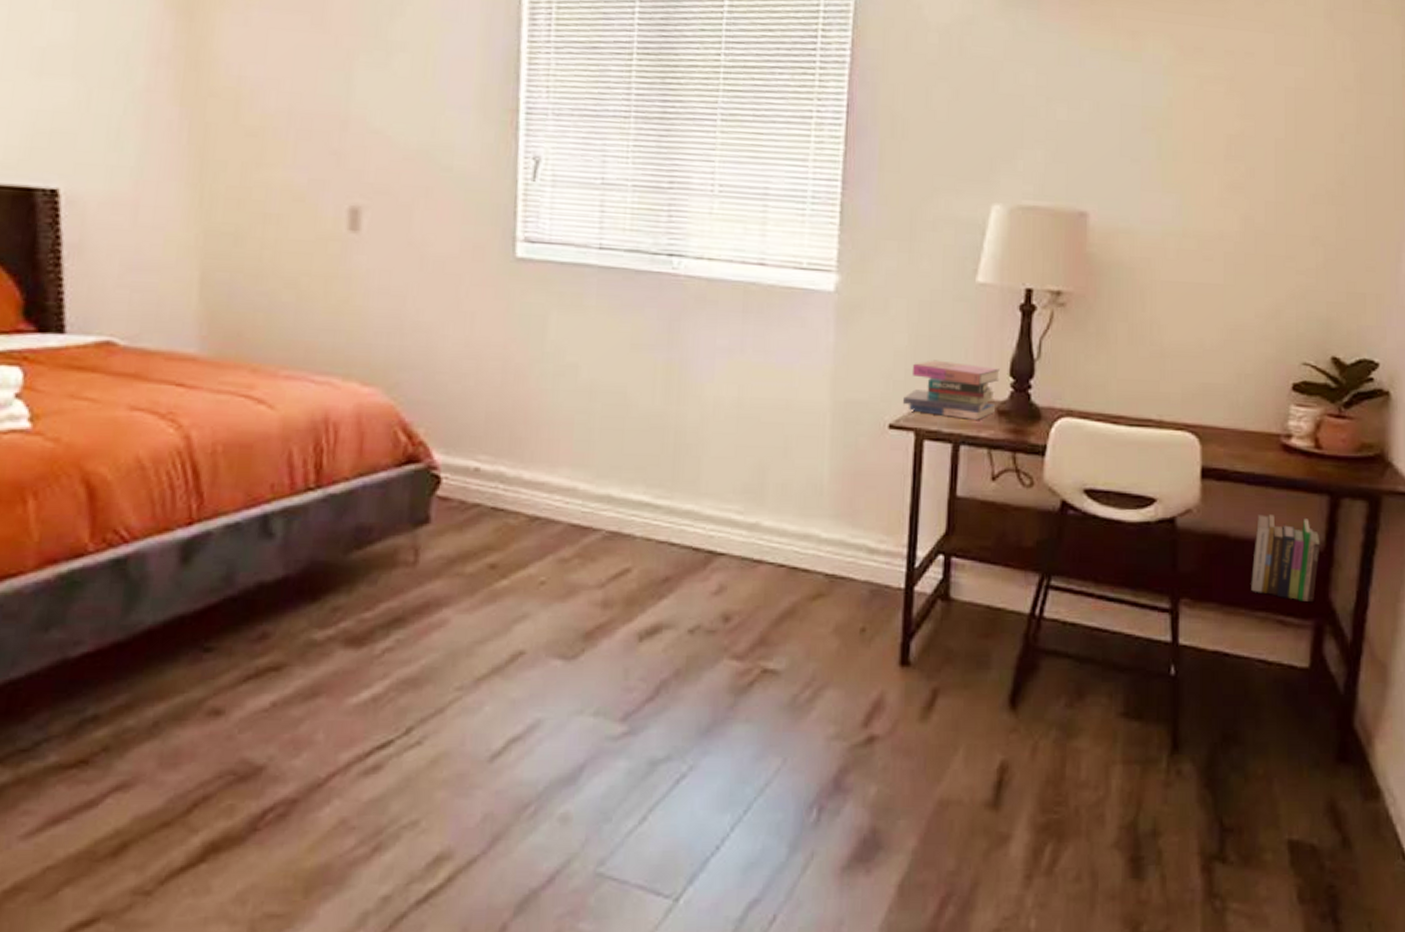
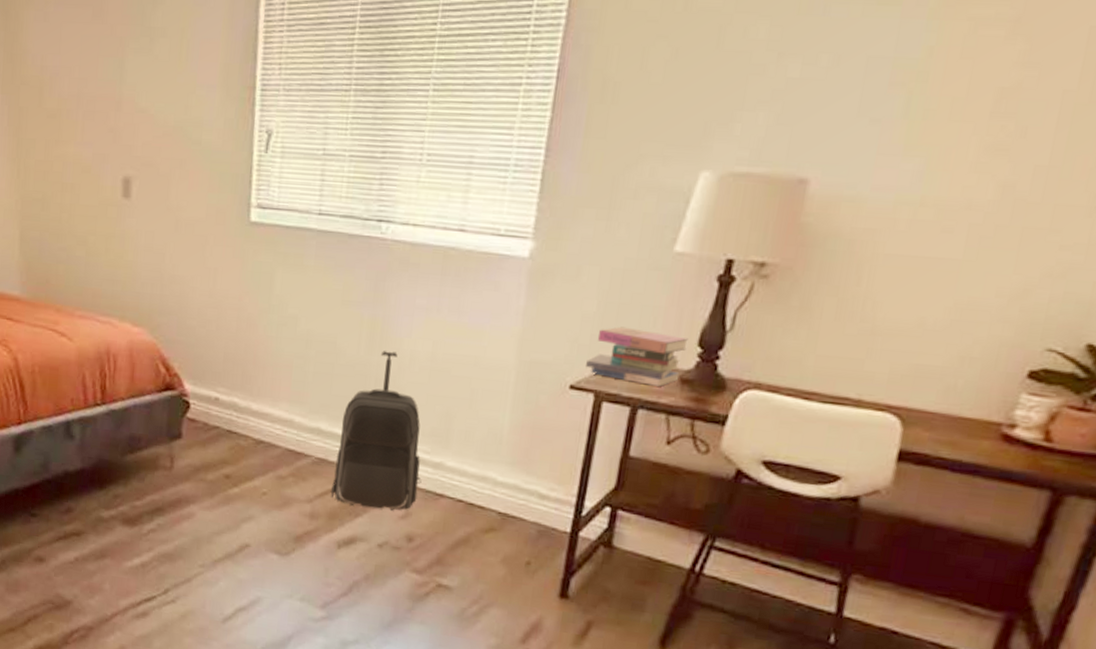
rolling backpack: none [626,399,736,586] -> present [330,351,422,511]
books: present [1251,514,1320,603] -> none [935,503,1030,597]

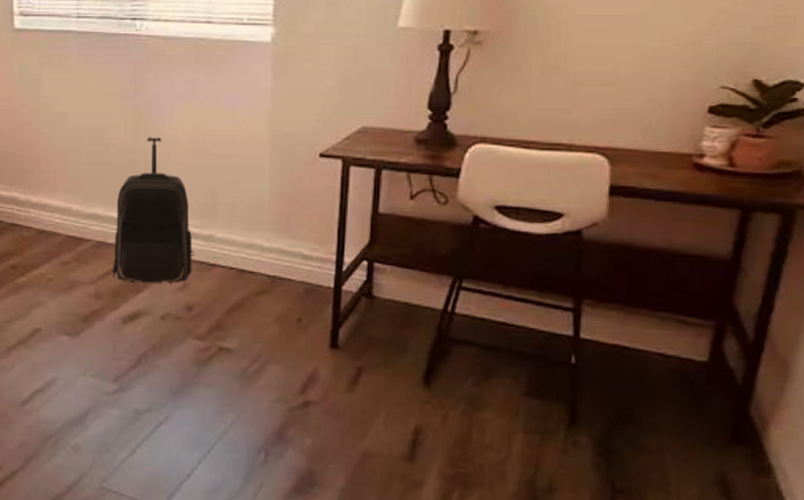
books: present [586,326,688,387] -> none [332,97,419,148]

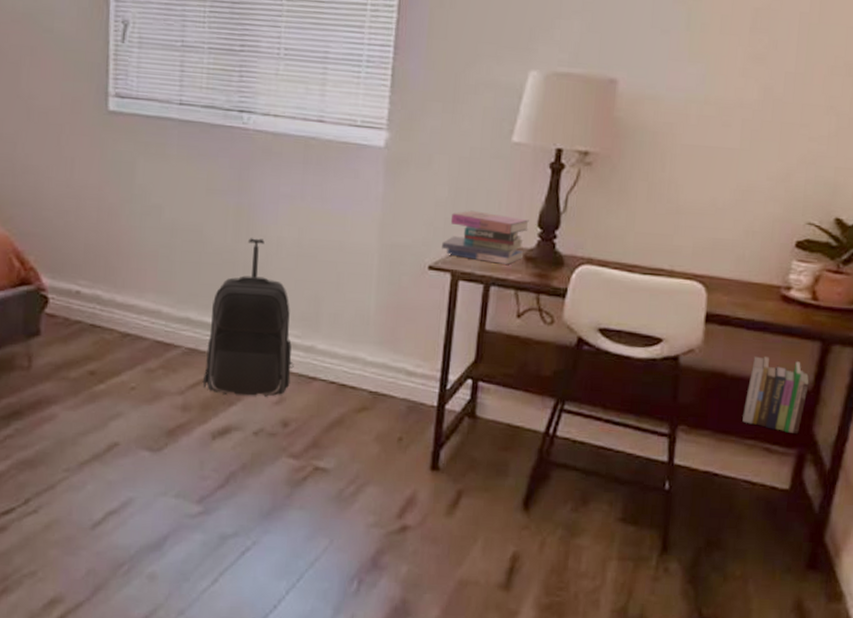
books: none [332,97,419,148] -> present [442,210,529,264]
books: none [653,227,728,306] -> present [742,356,809,435]

